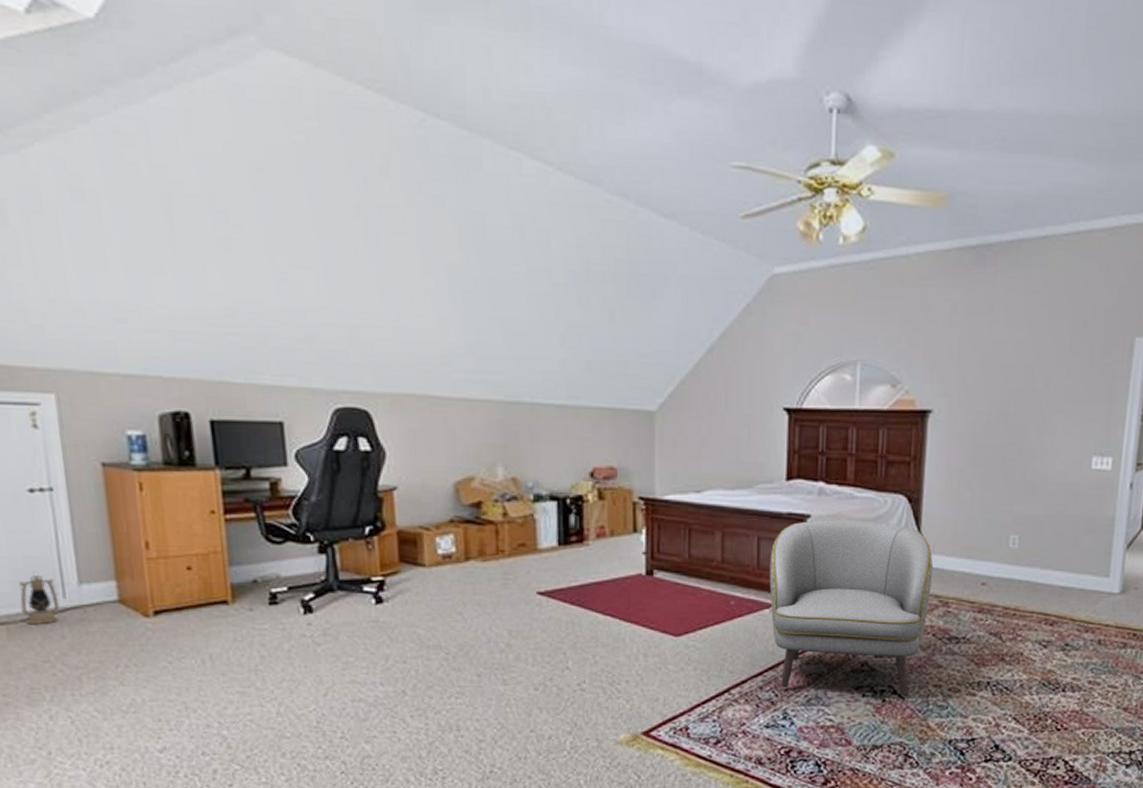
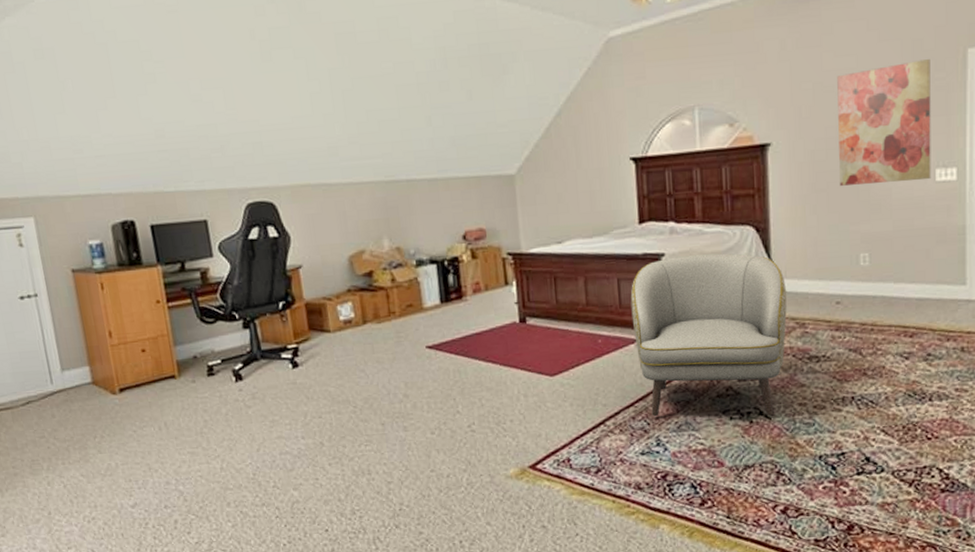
lantern: present [19,571,60,624] -> none [18,363,49,407]
wall art: none [998,343,1099,467] -> present [837,59,931,186]

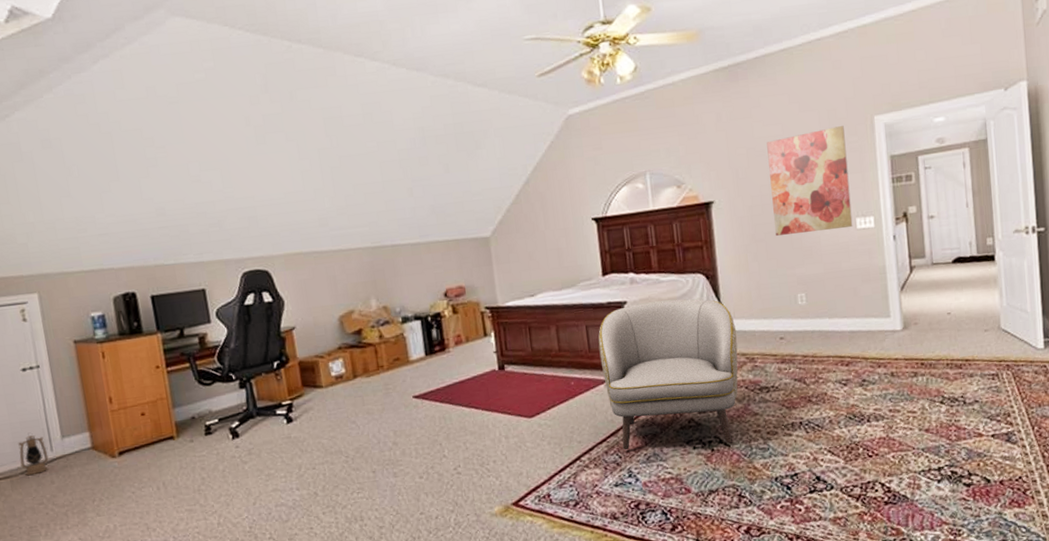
lantern: none [18,363,49,407] -> present [18,432,49,475]

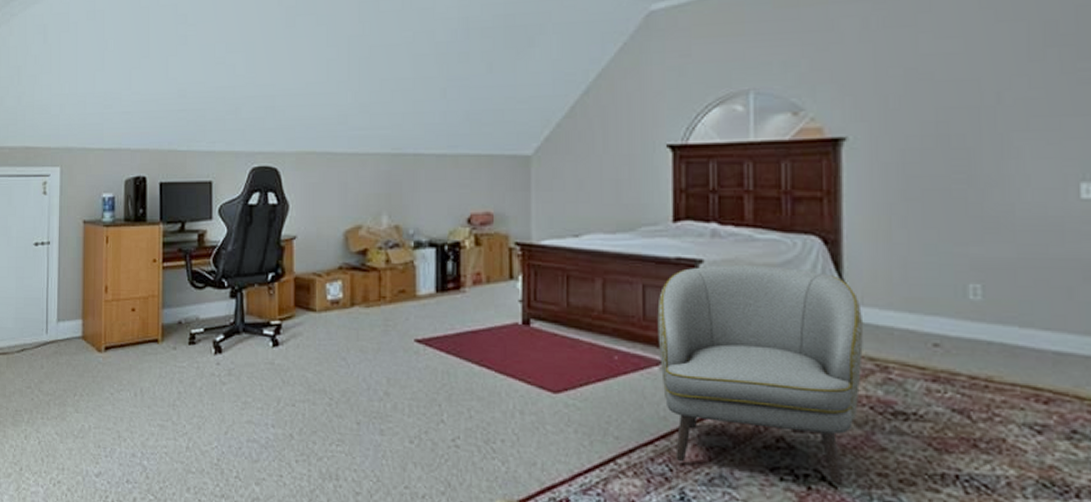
lantern: present [18,432,49,475] -> none [18,310,43,355]
wall art: present [767,126,853,236] -> none [937,45,1074,196]

